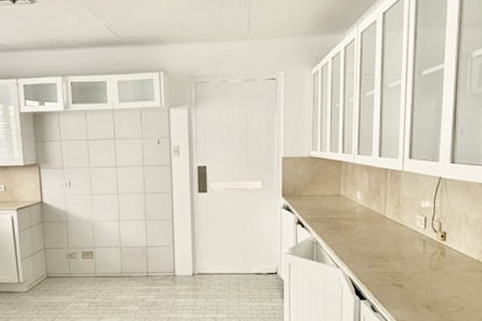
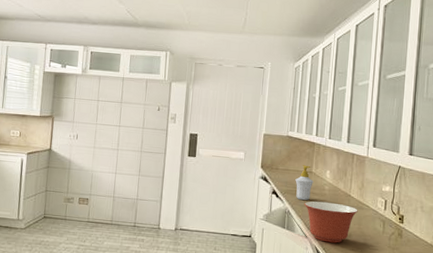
soap bottle: none [322,188,343,228] -> present [295,165,314,201]
mixing bowl: none [334,226,395,271] -> present [304,201,358,243]

